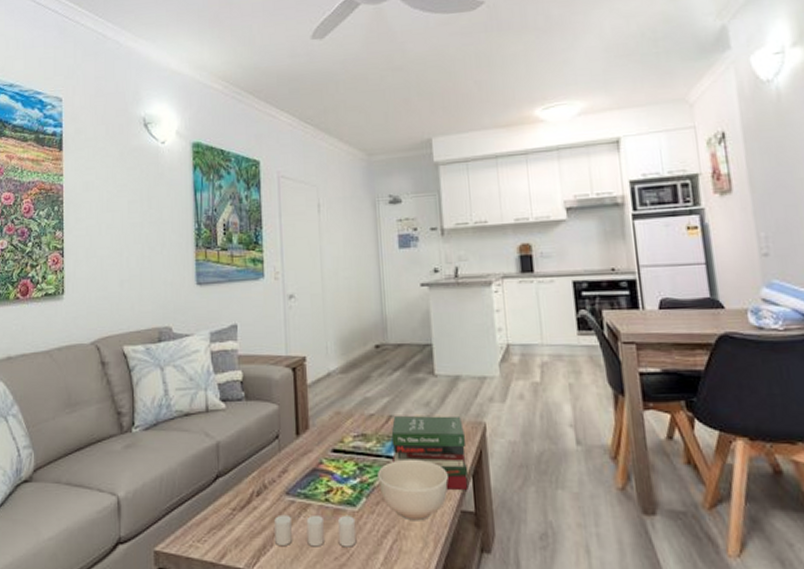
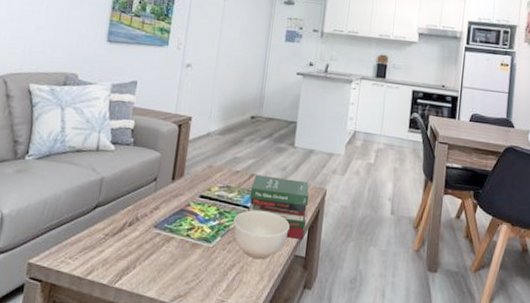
candle: present [274,514,357,547] -> none [138,243,209,275]

